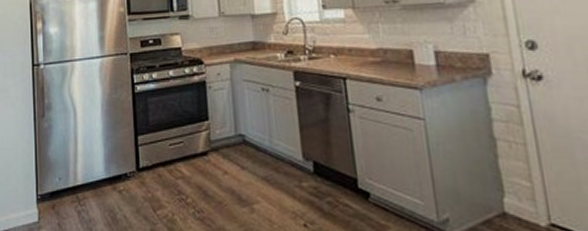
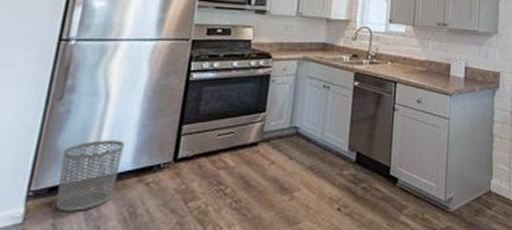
waste bin: none [54,151,96,214] -> present [55,140,125,212]

